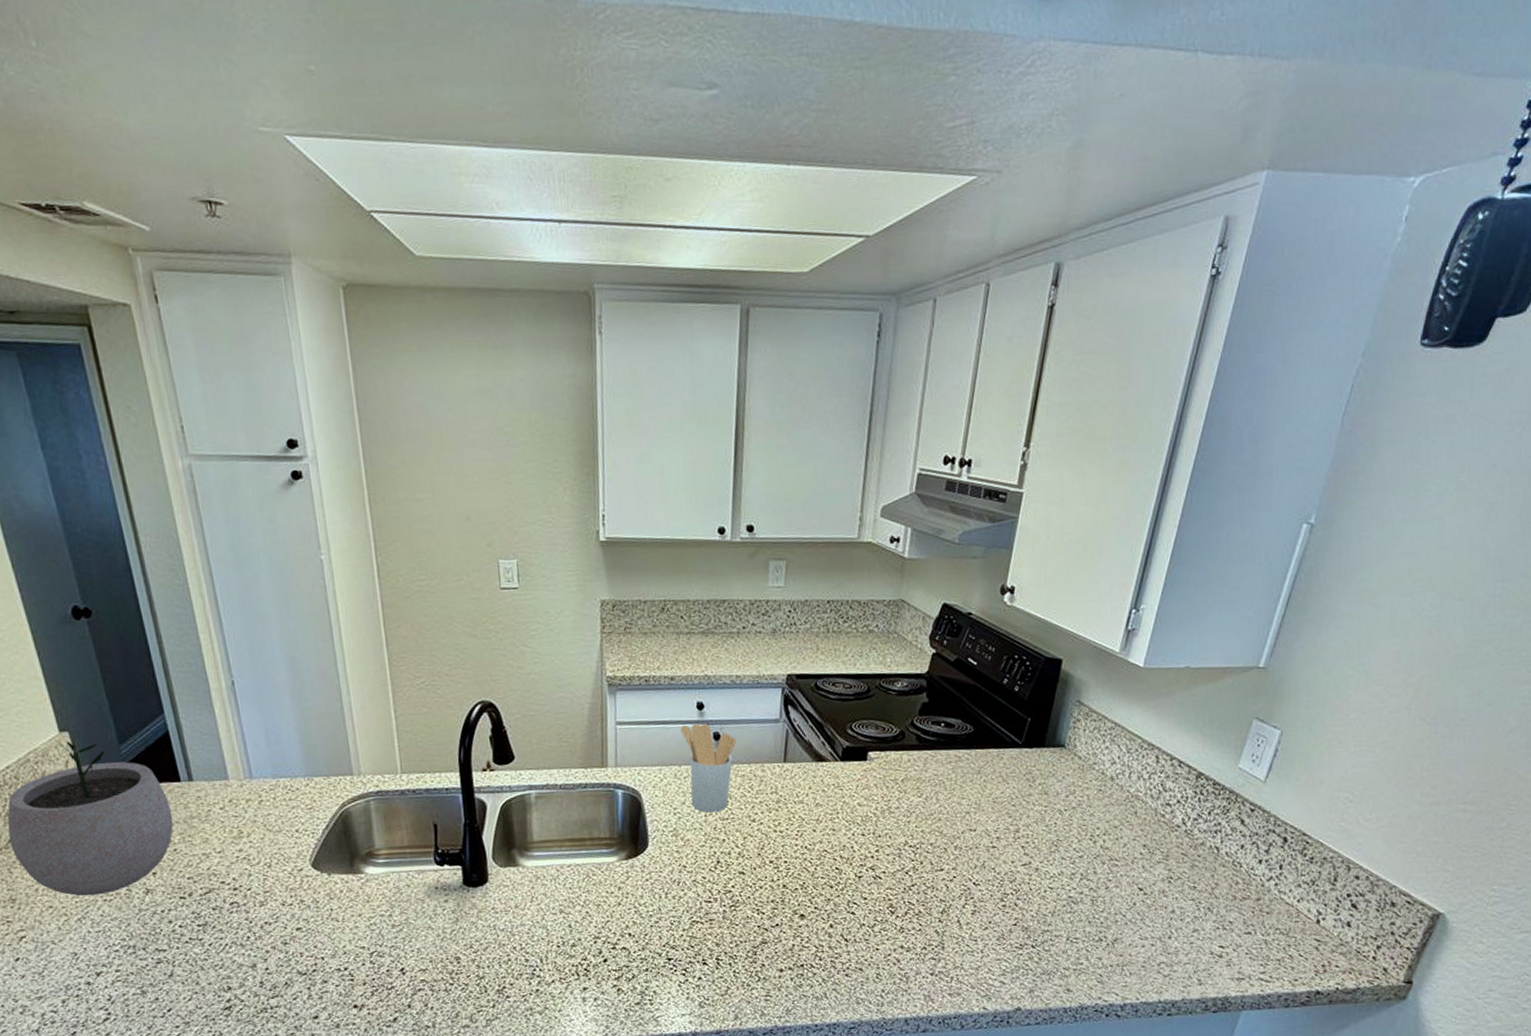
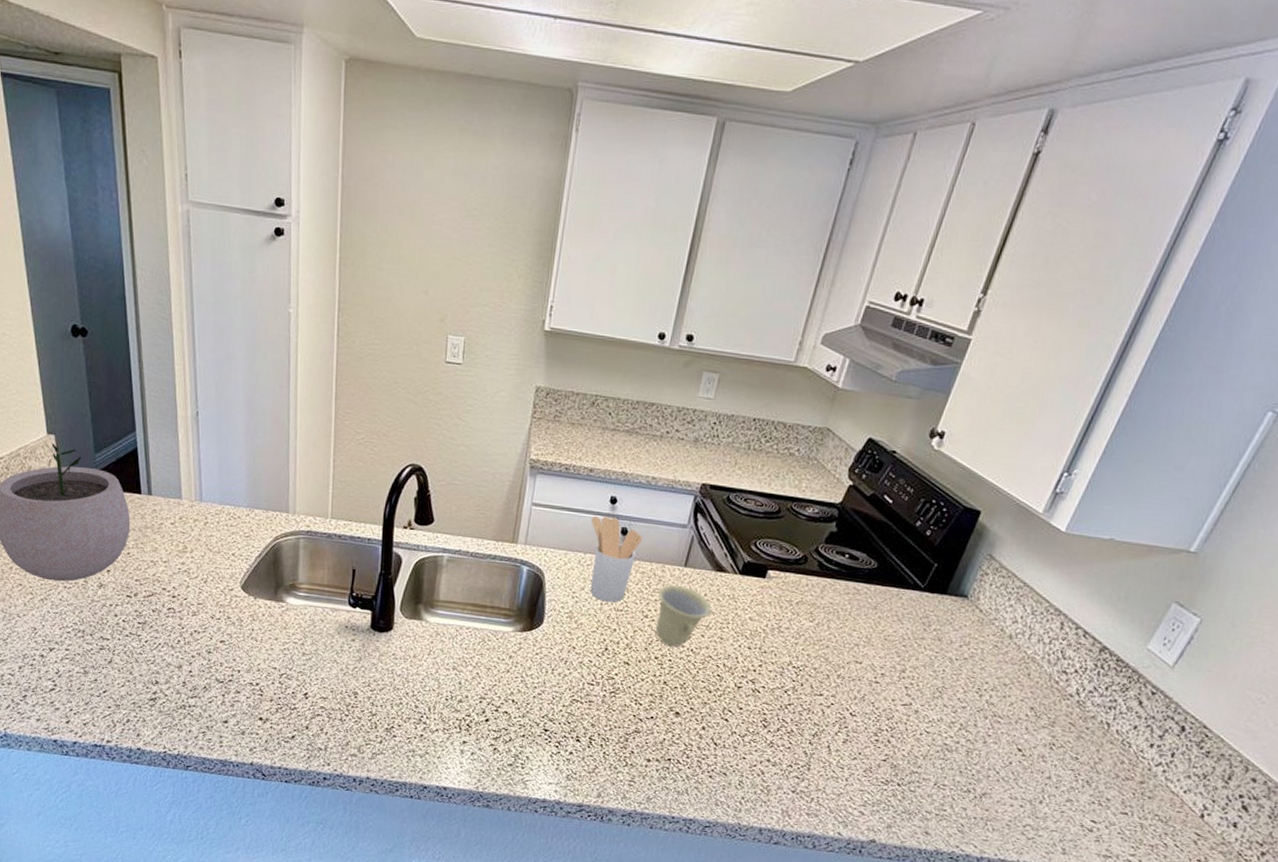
cup: none [762,782,819,848] -> present [655,584,712,647]

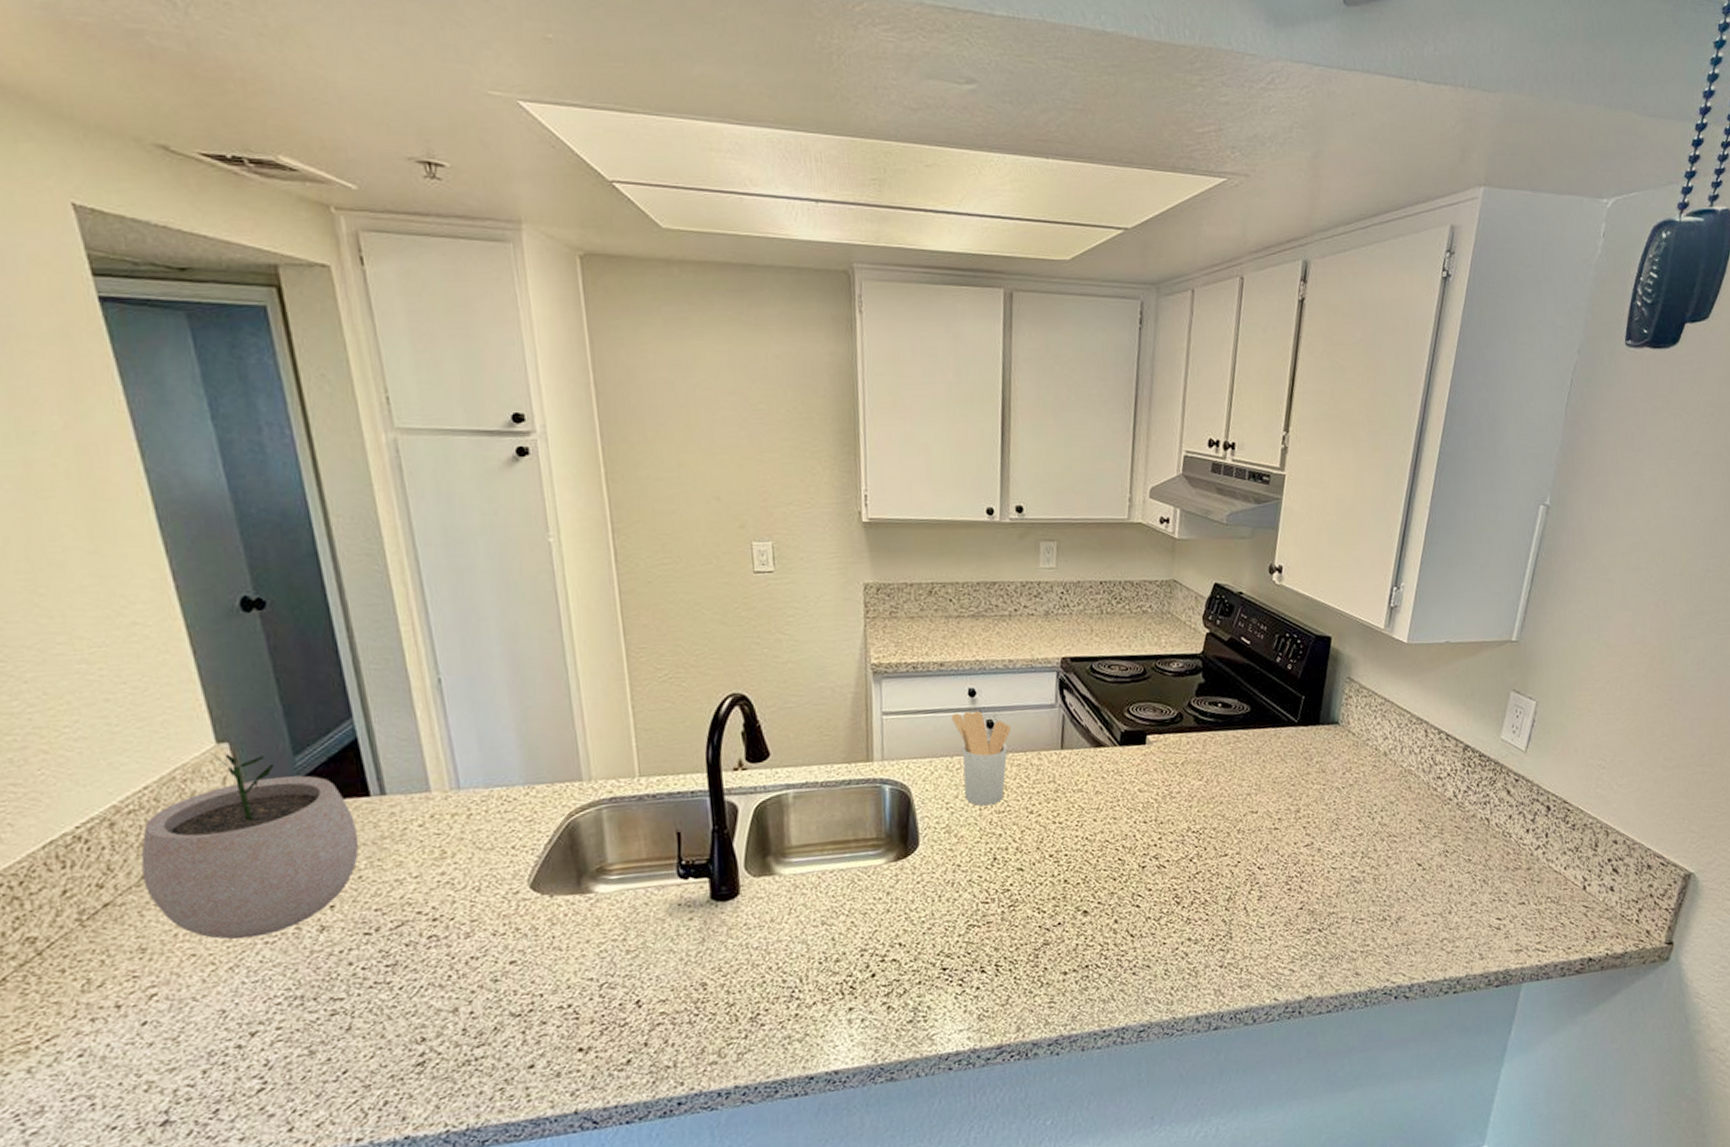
cup: present [655,584,712,647] -> none [1040,770,1098,840]

